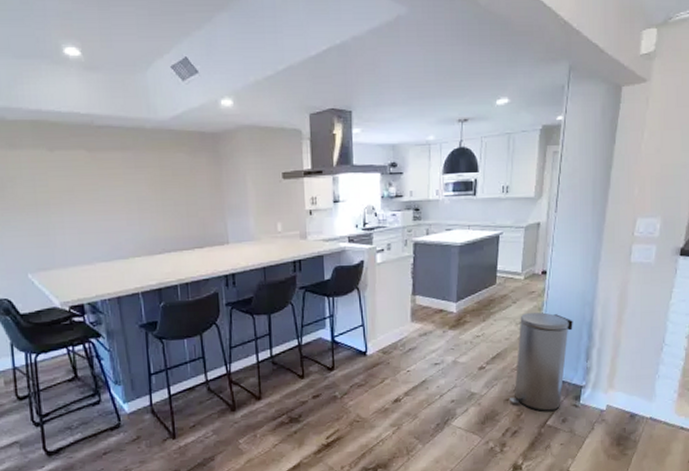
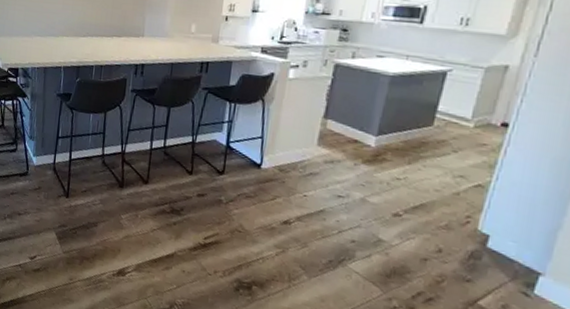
pedal bin: present [508,312,573,412] -> none [427,166,540,292]

